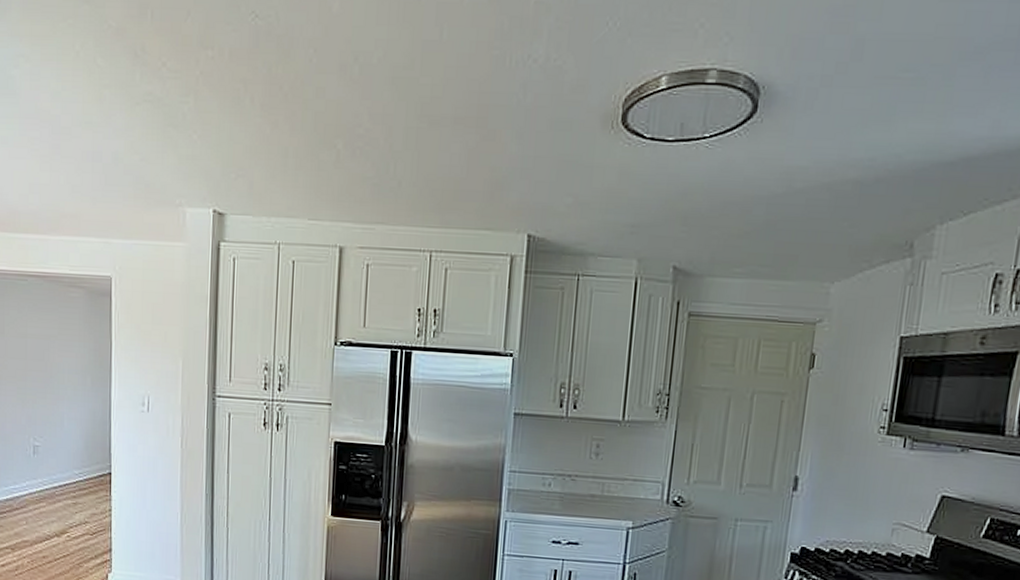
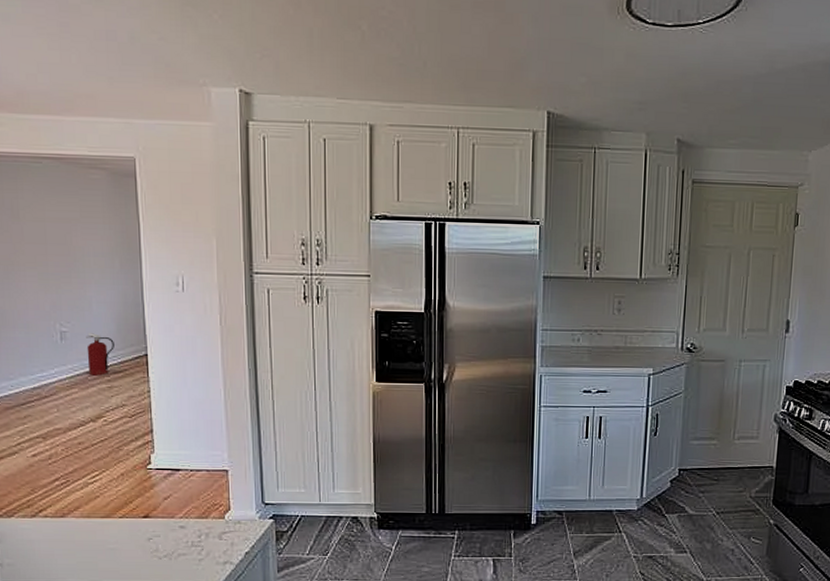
fire extinguisher: none [56,448,81,492] -> present [86,333,114,376]

